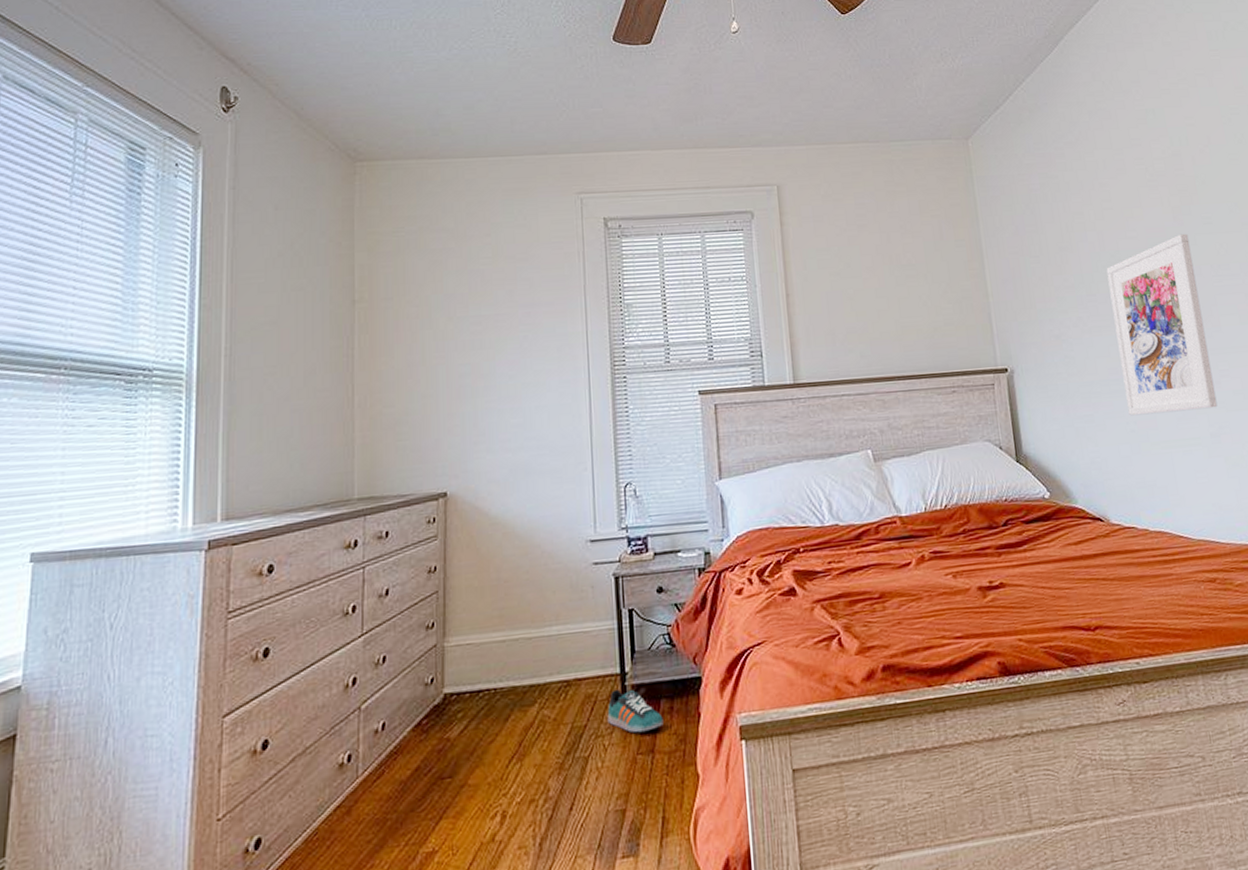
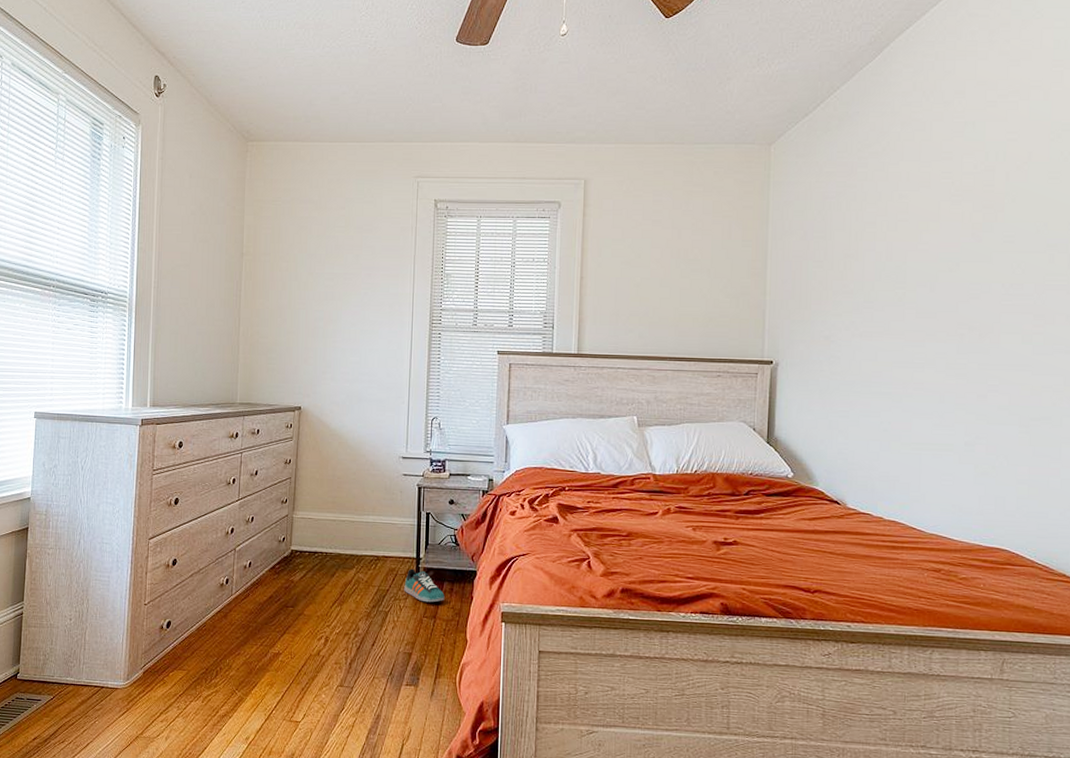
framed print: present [1106,233,1218,416] -> none [885,250,984,419]

